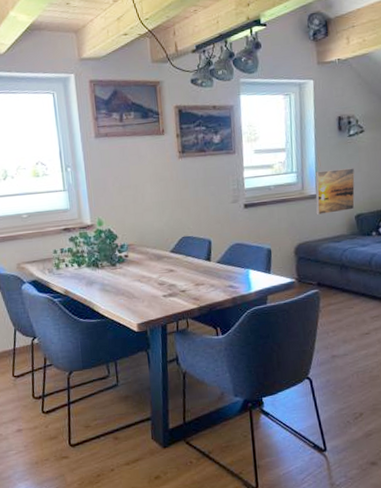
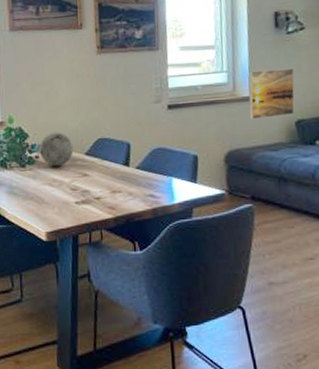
decorative orb: none [128,232,160,265] -> present [39,132,74,167]

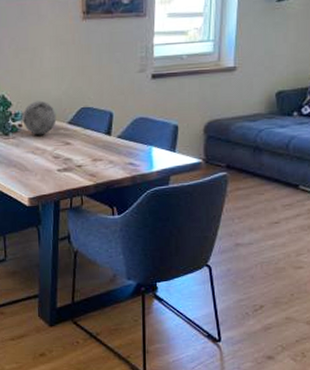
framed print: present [248,68,295,120] -> none [231,38,281,91]

